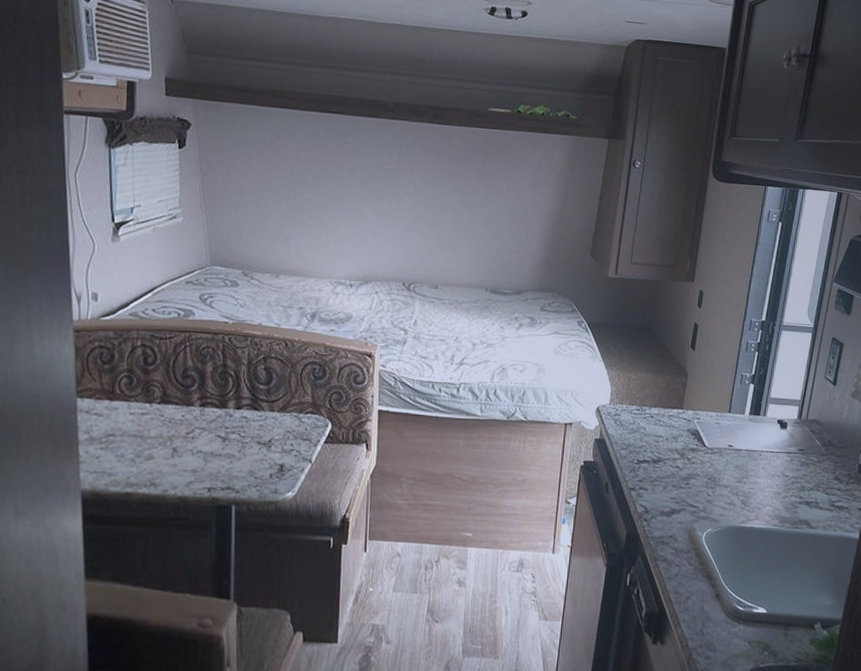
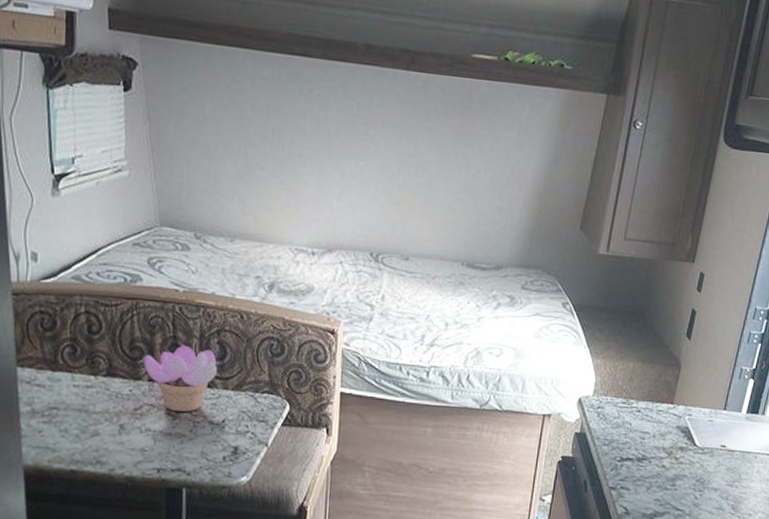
succulent plant: none [195,372,264,434] -> present [144,345,217,412]

